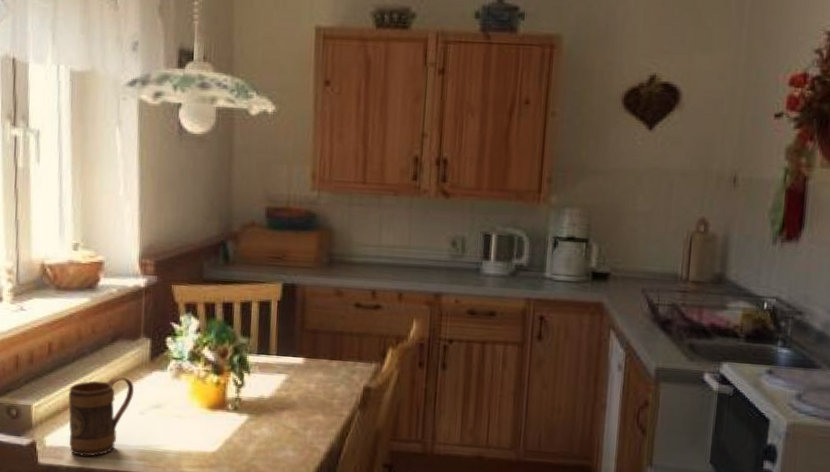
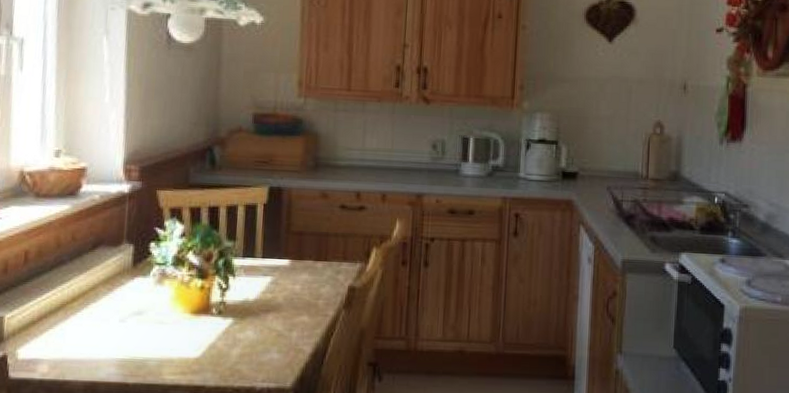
mug: present [68,376,134,457] -> none [43,283,114,368]

